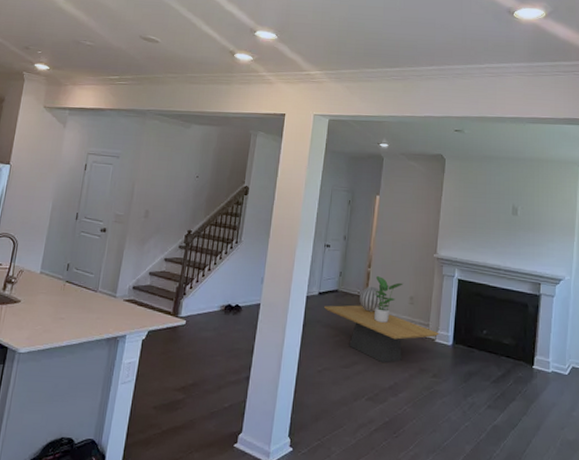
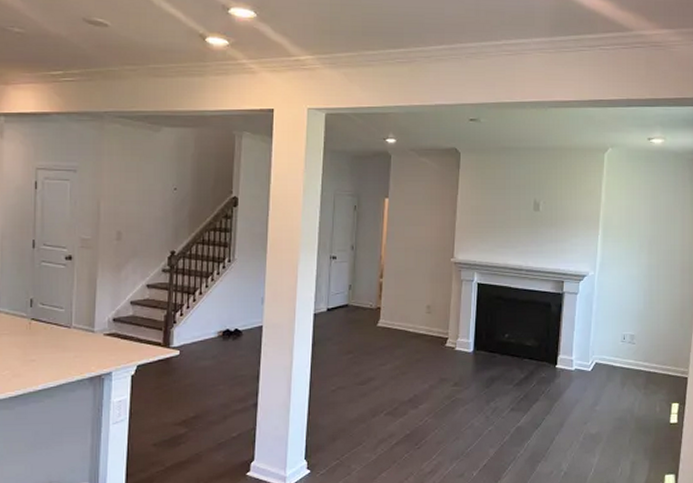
coffee table: present [324,305,439,363] -> none [334,318,459,377]
decorative sphere: present [359,286,384,312] -> none [372,297,399,325]
potted plant: present [373,276,403,323] -> none [387,287,419,335]

